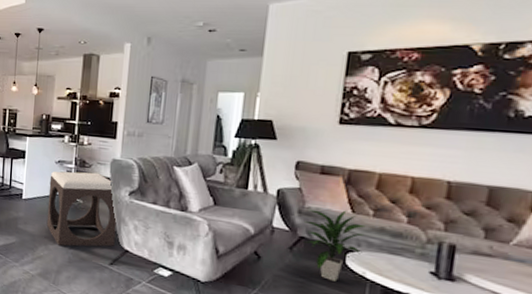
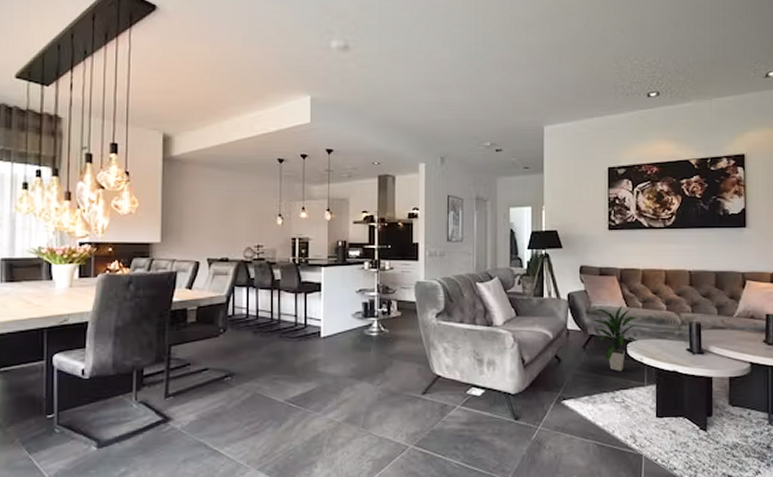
footstool: present [46,171,116,247] -> none [350,298,426,383]

